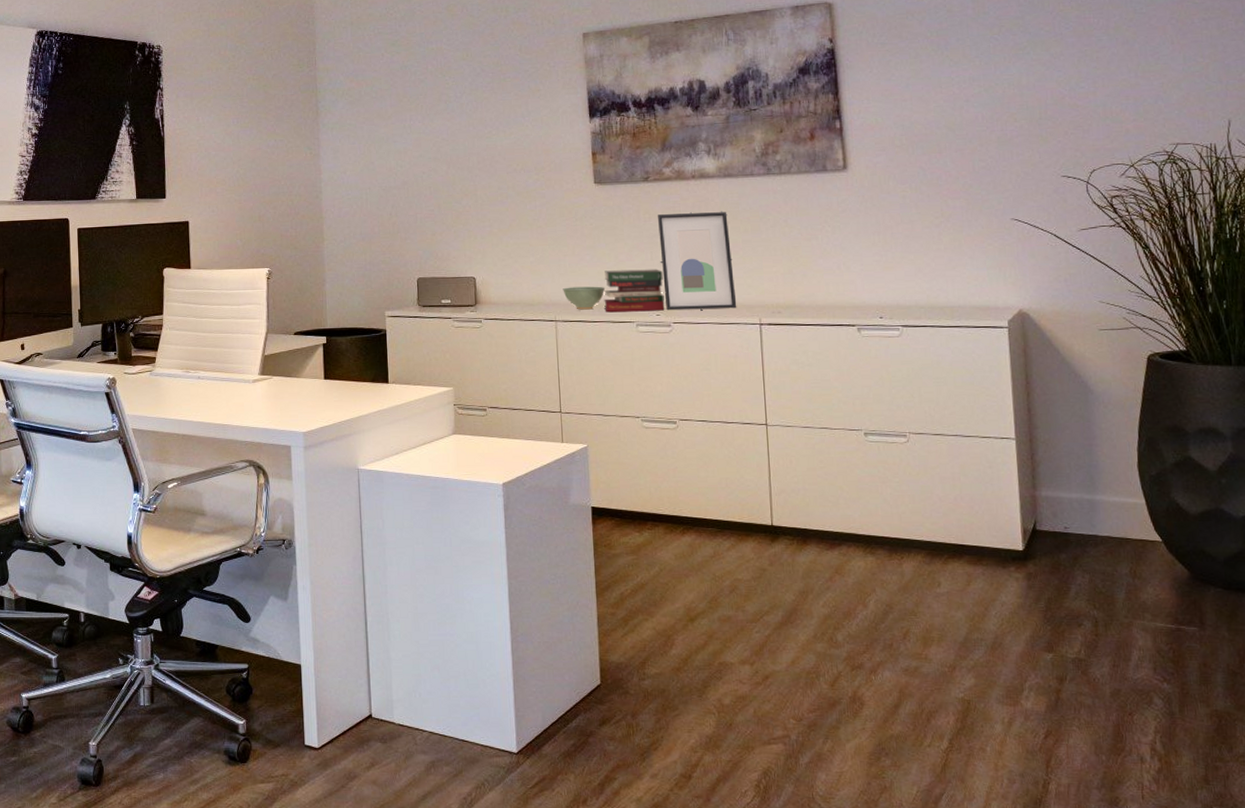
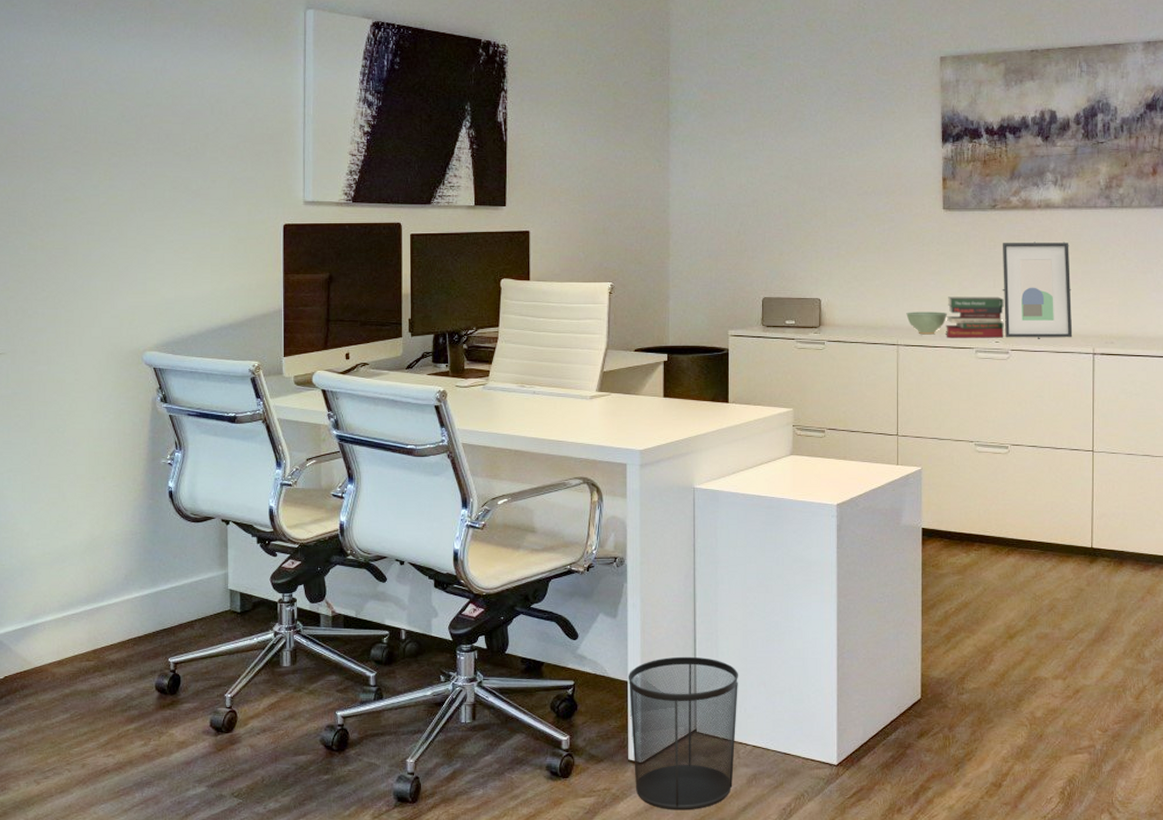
waste bin: none [301,639,412,798] -> present [628,656,739,810]

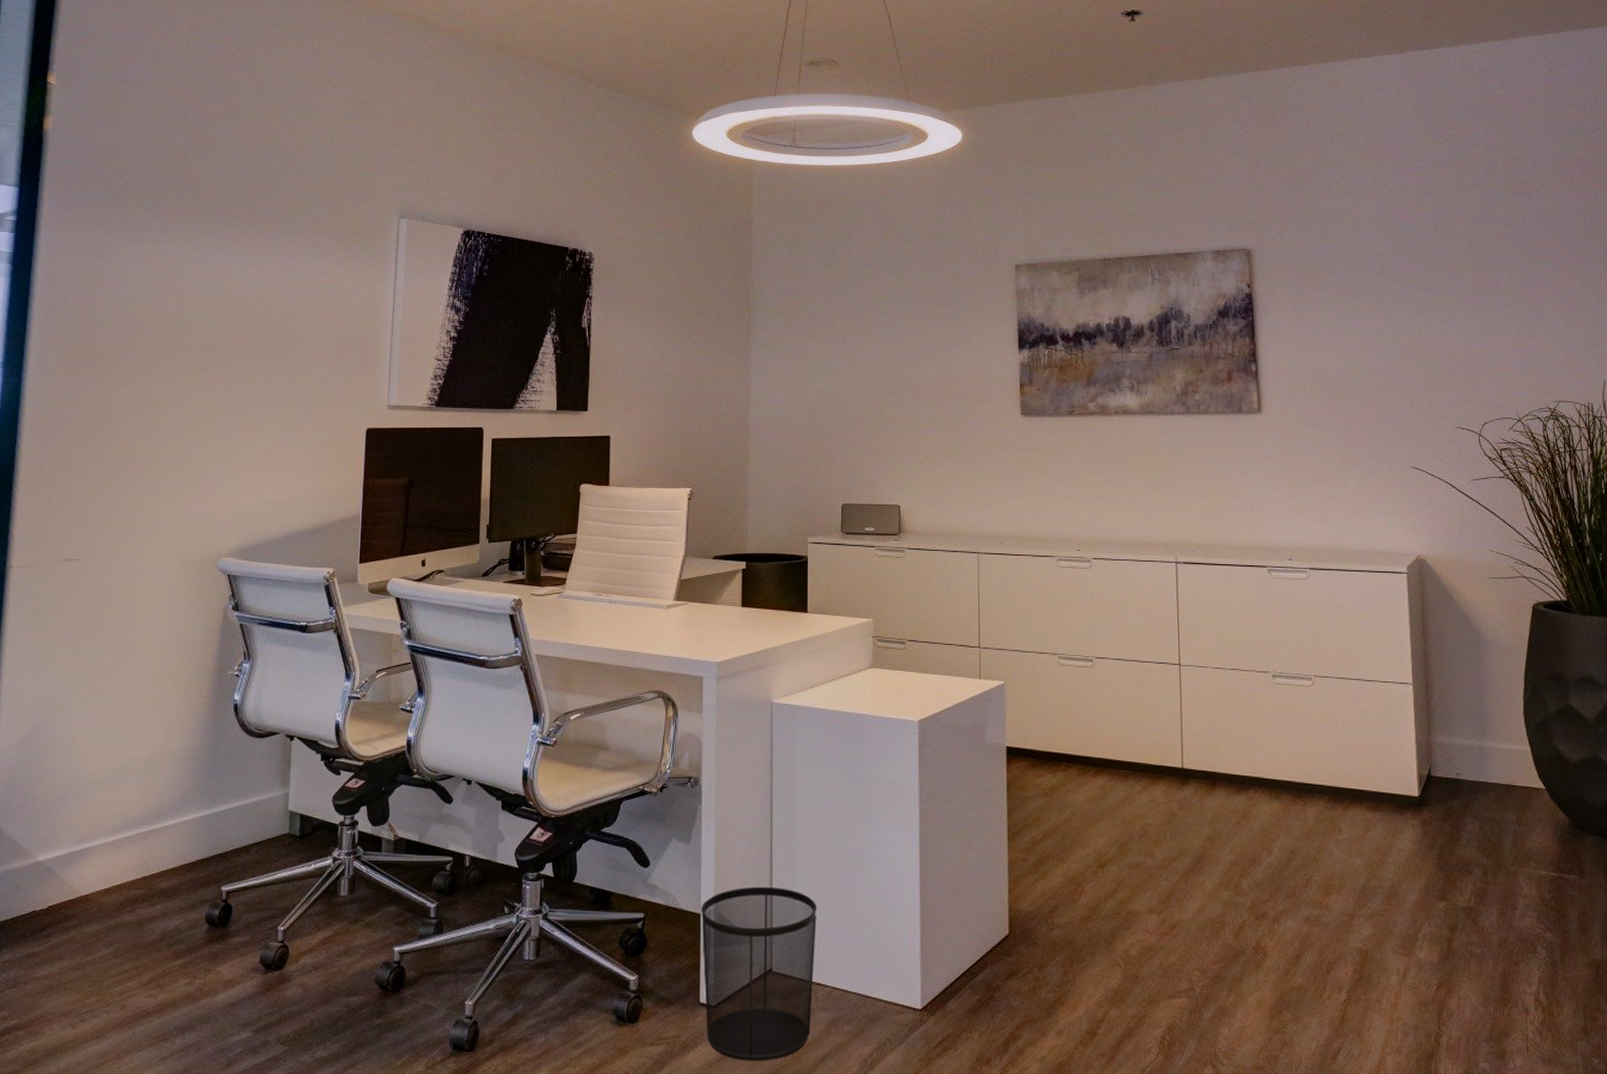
bowl: present [906,312,948,335] -> none [986,519,1028,543]
books: present [946,296,1004,338] -> none [1026,503,1085,546]
picture frame: present [1002,241,1073,339] -> none [1081,448,1155,547]

